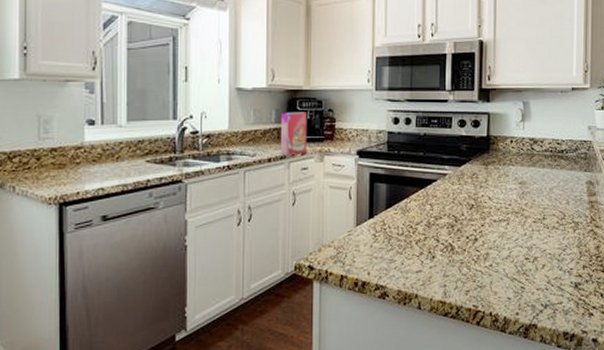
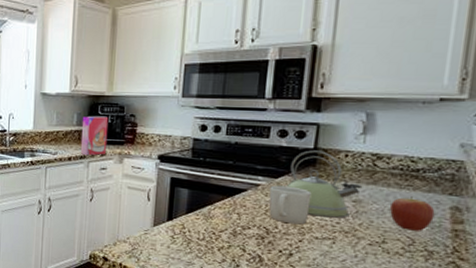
mug: none [455,173,488,210] -> present [268,185,312,225]
kettle: none [467,138,526,200] -> present [285,150,363,218]
fruit: none [546,175,577,206] -> present [390,197,435,231]

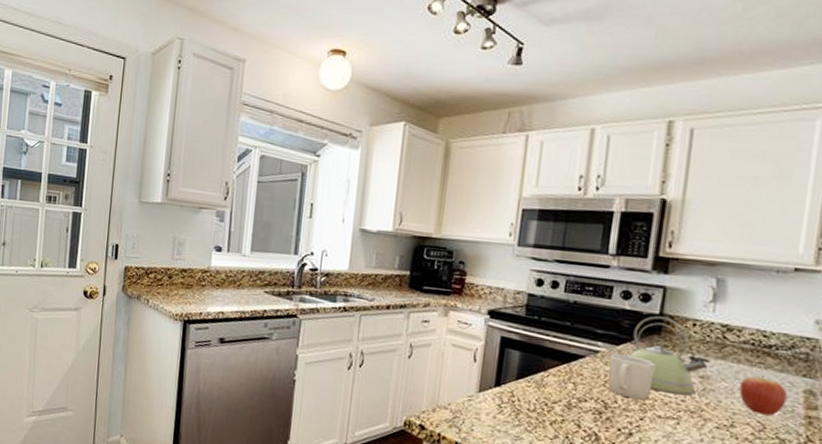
cereal box: present [80,116,109,156] -> none [400,259,435,306]

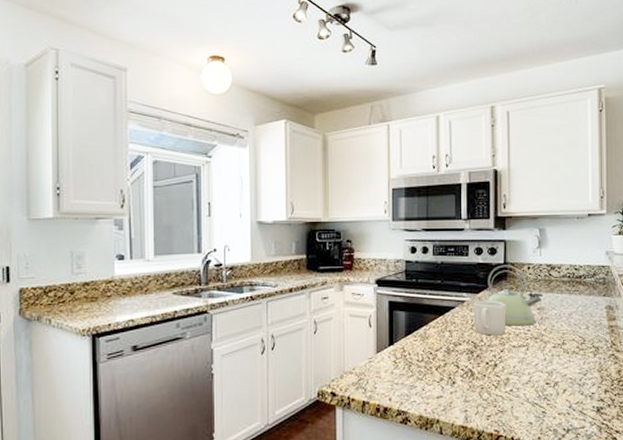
fruit: present [739,376,788,416] -> none [565,300,596,331]

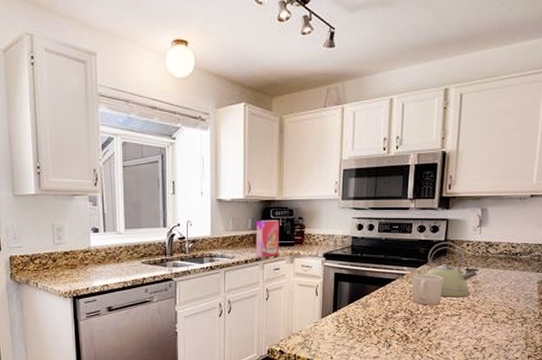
cereal box: none [300,243,327,286] -> present [255,220,280,258]

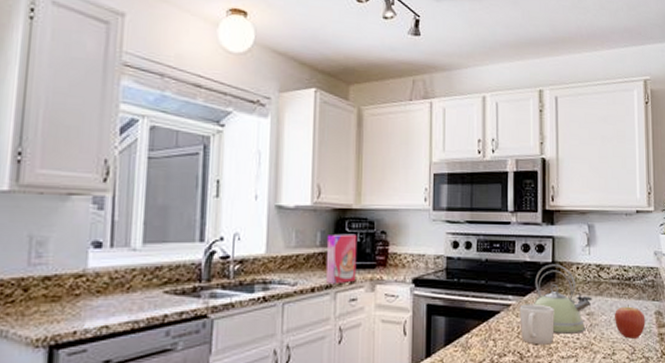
fruit: none [498,275,528,303] -> present [615,305,646,339]

